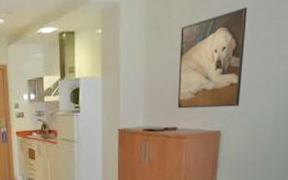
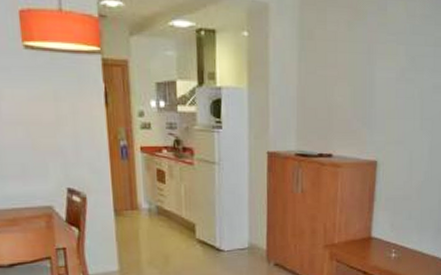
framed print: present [177,7,248,109] -> none [332,29,404,135]

